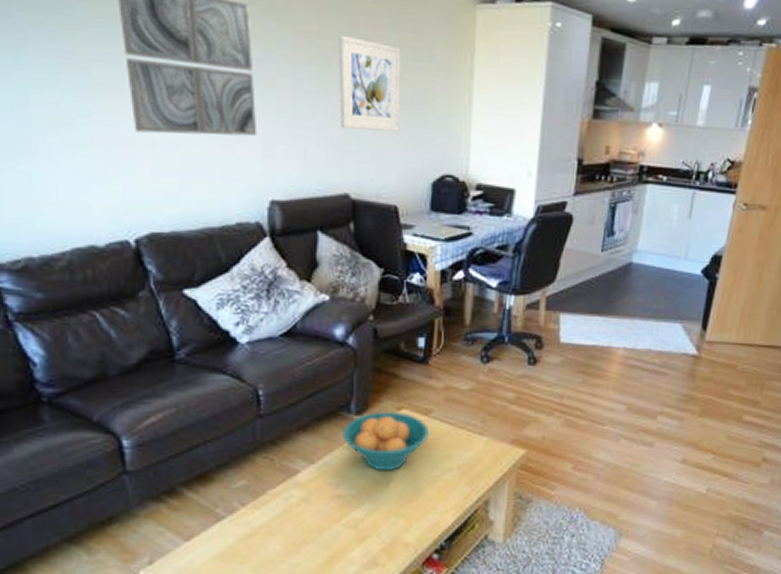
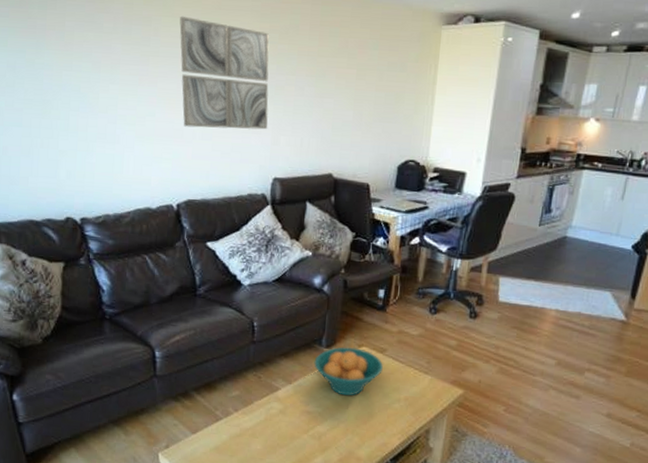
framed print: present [338,34,401,132] -> none [329,53,380,126]

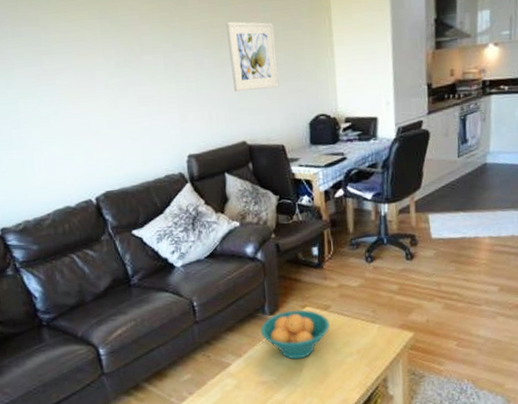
wall art: present [179,16,269,130] -> none [67,9,174,119]
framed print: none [329,53,380,126] -> present [225,21,279,93]

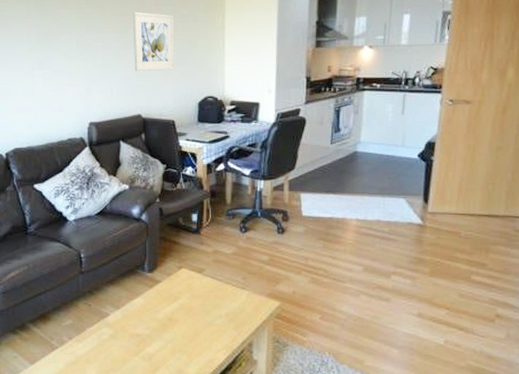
fruit bowl: present [260,309,330,360] -> none [139,270,202,316]

